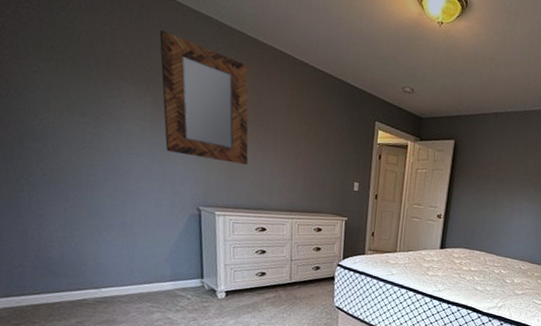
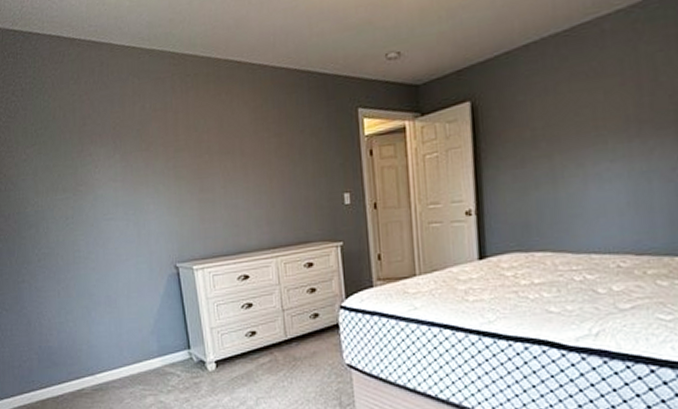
home mirror: present [159,30,249,165] -> none [119,81,220,209]

